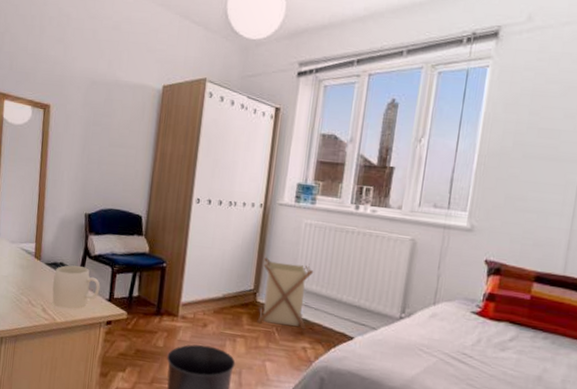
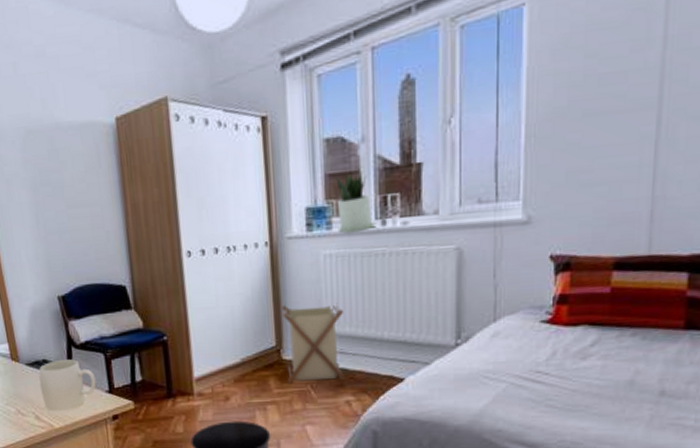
planter: none [320,164,351,212] -> present [336,172,376,234]

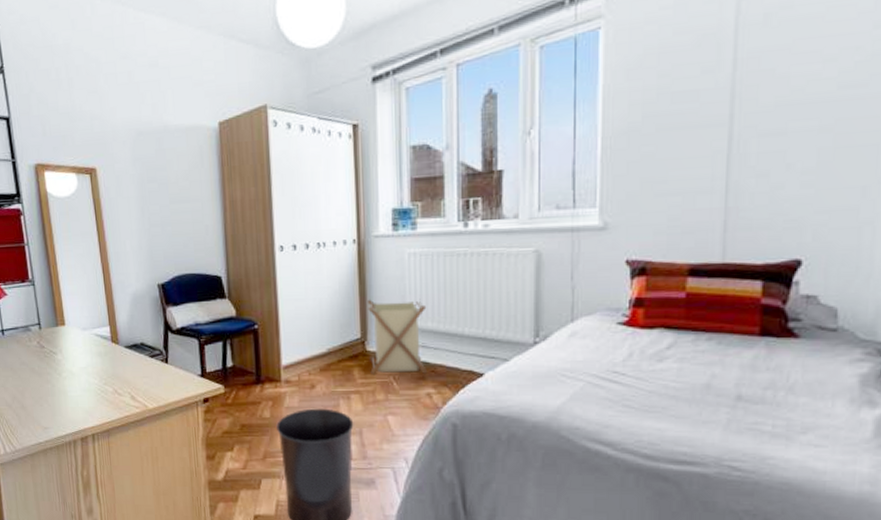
mug: present [38,359,97,412] -> none [136,344,190,393]
planter: present [336,172,376,234] -> none [421,177,459,234]

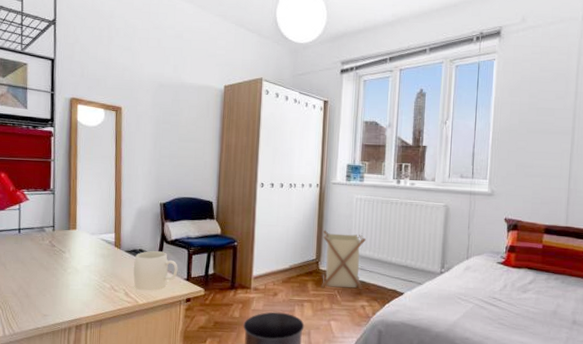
mug: none [136,344,190,393] -> present [133,251,178,291]

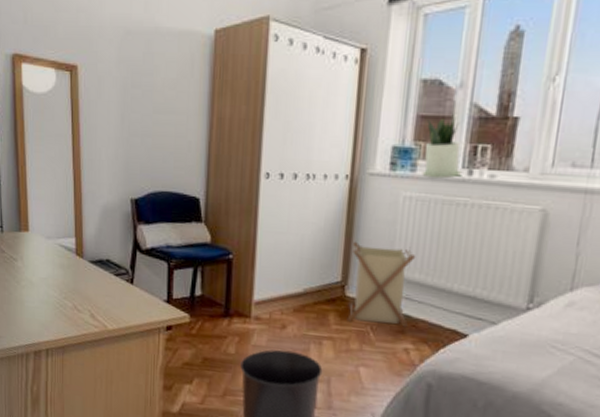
mug: present [133,251,178,291] -> none [100,262,156,314]
planter: none [367,146,394,186] -> present [422,118,463,179]

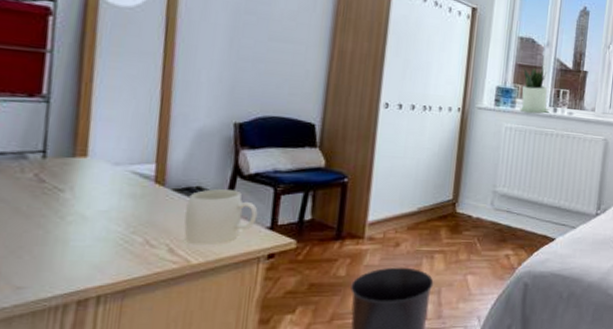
mug: none [100,262,156,314] -> present [184,189,258,246]
laundry basket: present [347,241,416,328] -> none [457,164,515,236]

